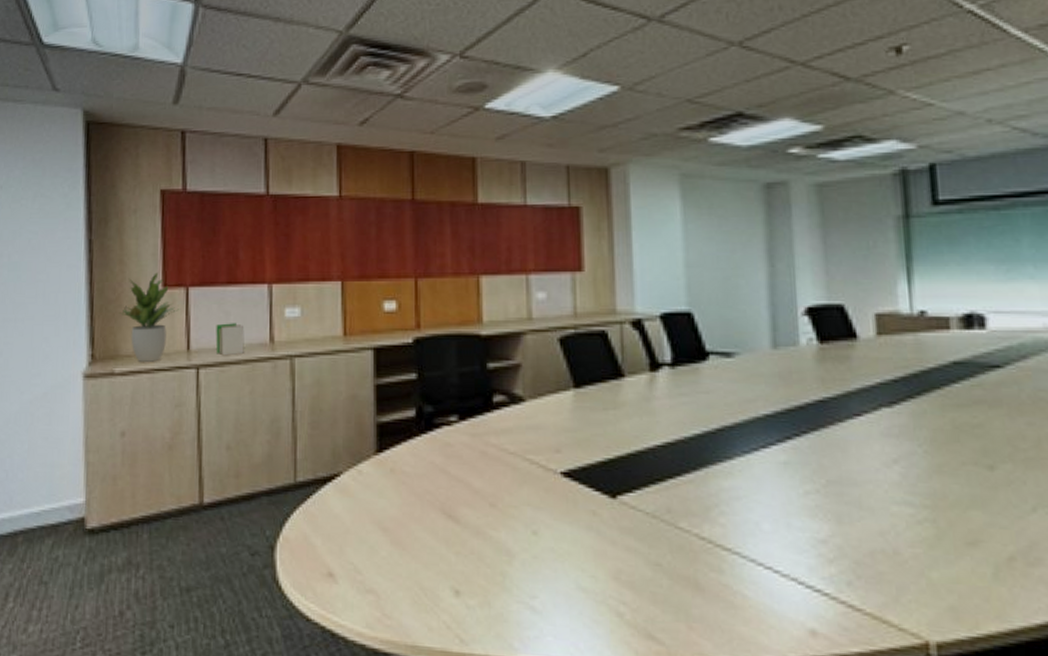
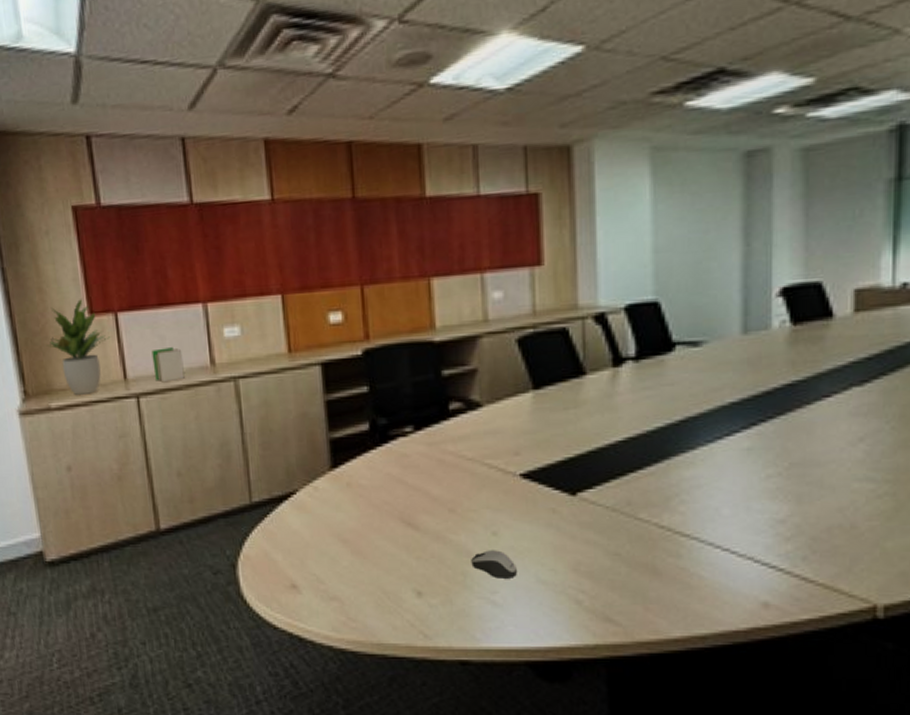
computer mouse: none [511,550,557,583] -> present [471,550,517,579]

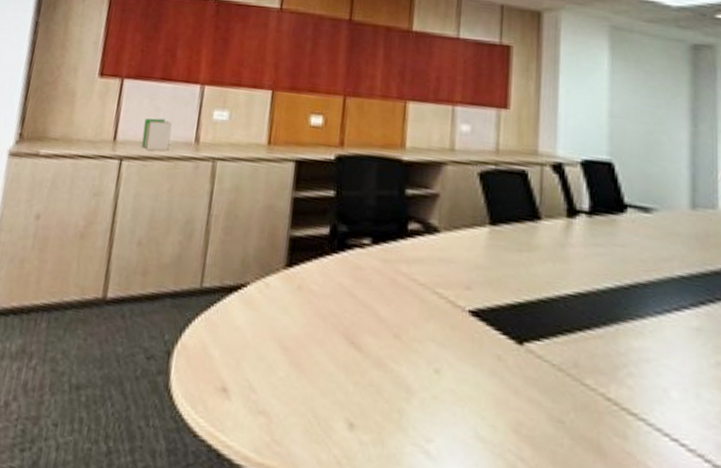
potted plant: present [47,299,111,396] -> none [54,61,113,149]
computer mouse: present [471,550,517,579] -> none [409,389,456,428]

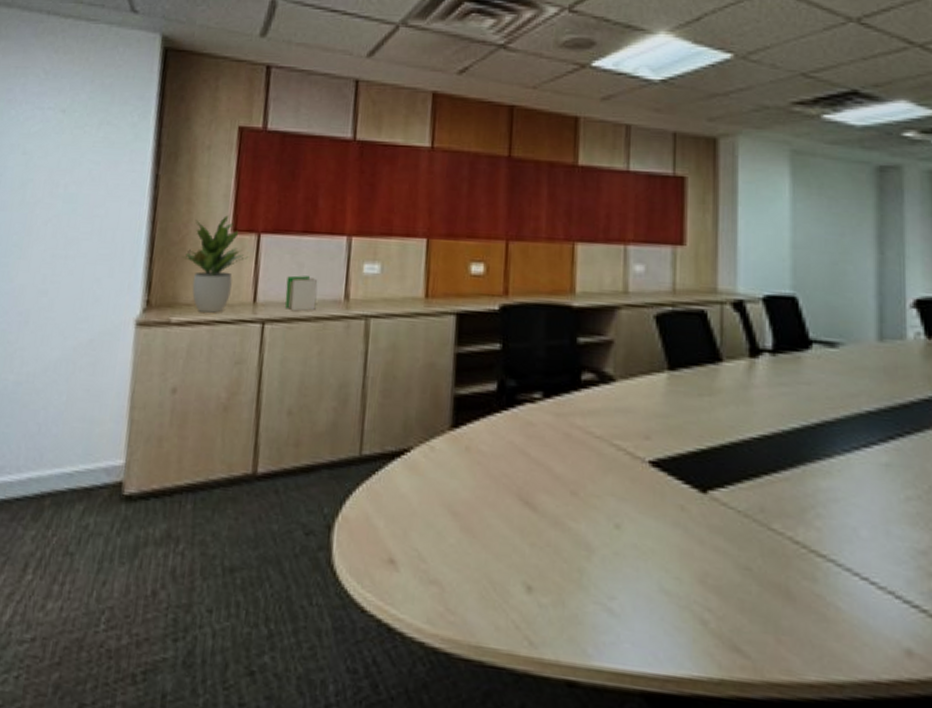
potted plant: none [54,61,113,149] -> present [183,215,249,314]

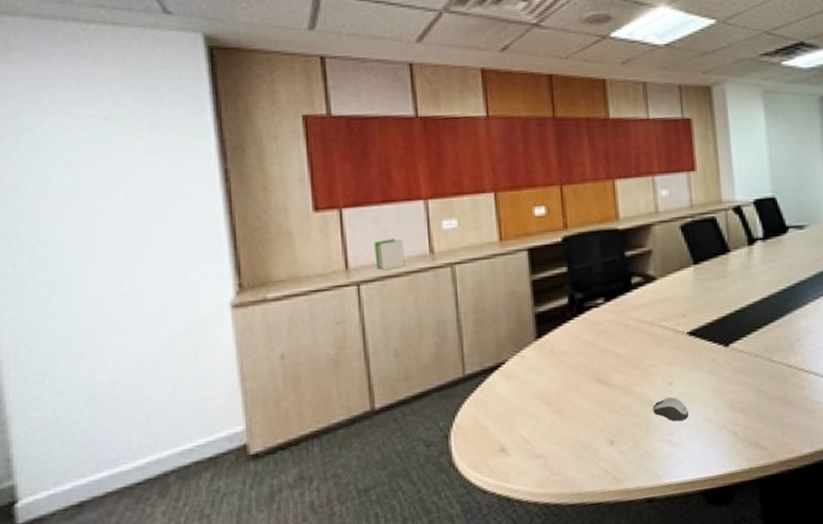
potted plant: present [183,215,249,314] -> none [268,197,335,287]
computer mouse: none [589,545,639,583] -> present [653,397,689,422]

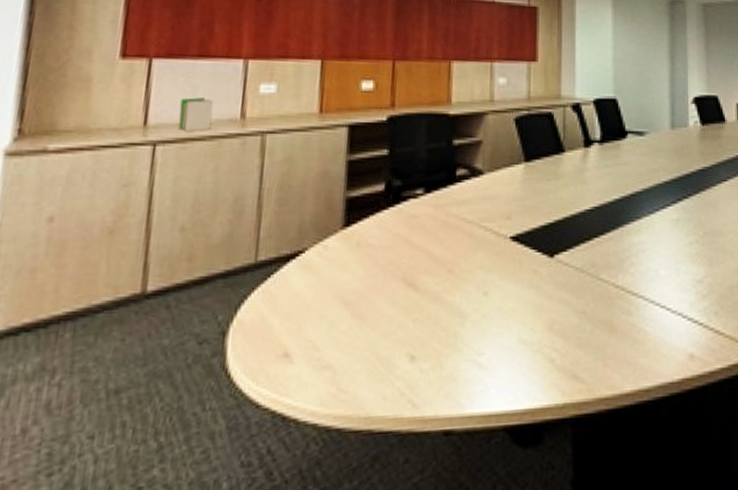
computer mouse: present [653,397,689,422] -> none [463,310,502,339]

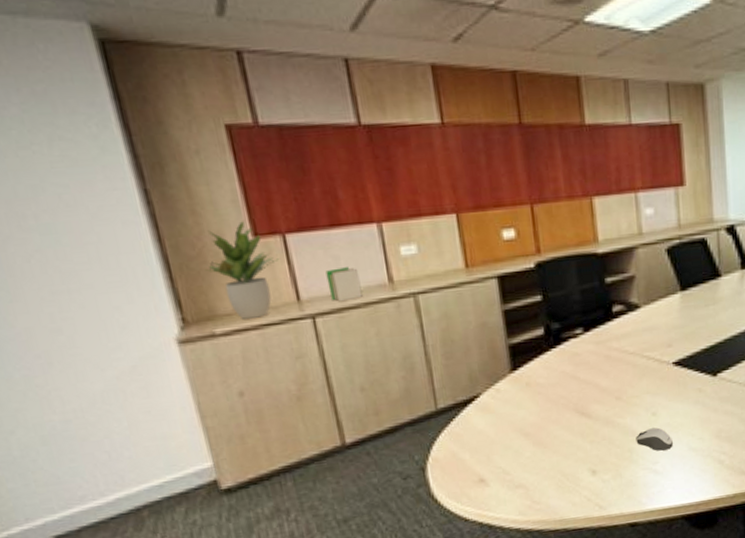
potted plant: none [62,41,140,139] -> present [206,221,280,320]
computer mouse: none [463,310,502,339] -> present [636,427,673,451]

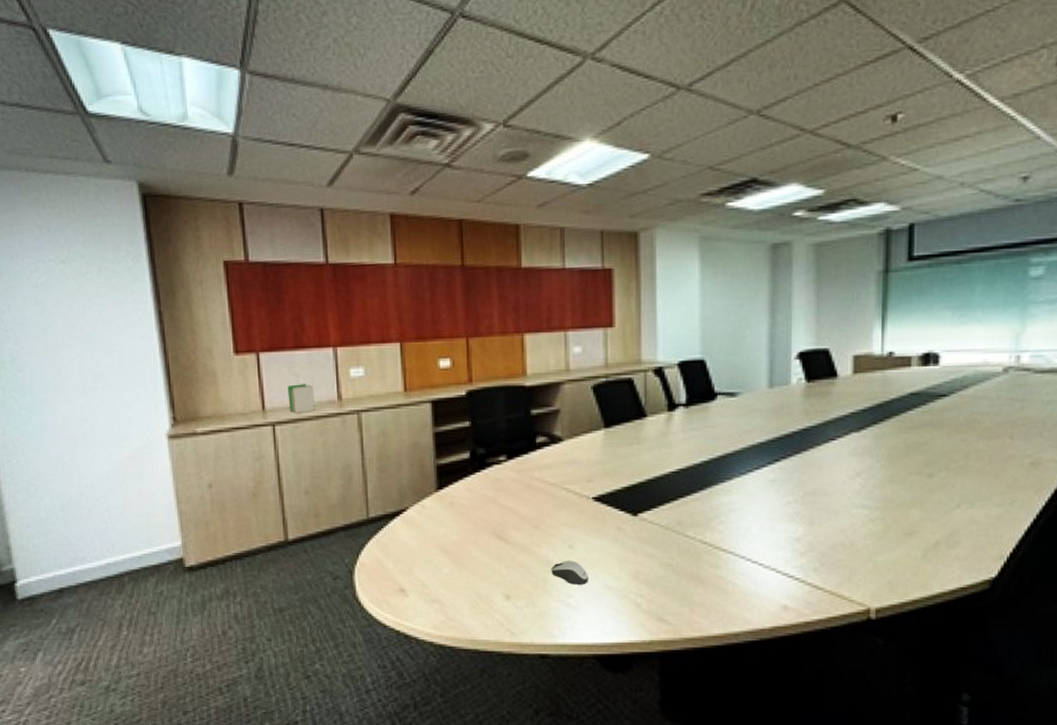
potted plant: present [206,221,280,320] -> none [196,340,253,423]

